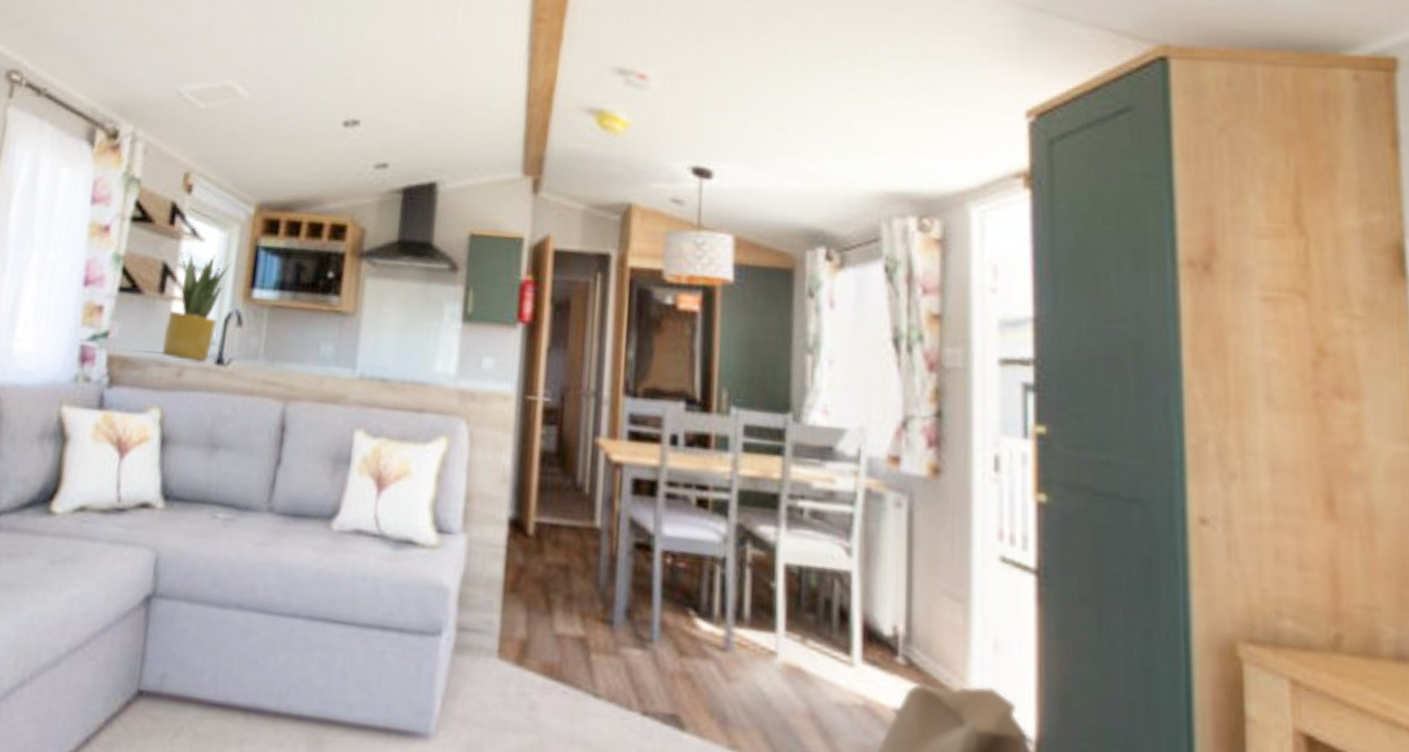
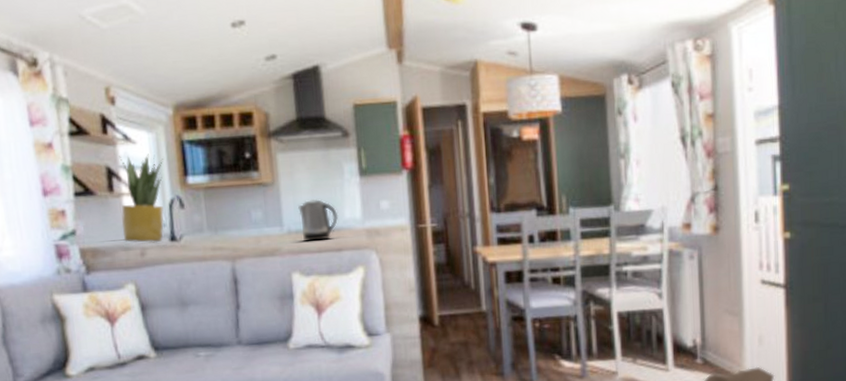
kettle: none [378,341,427,396] -> present [298,199,339,243]

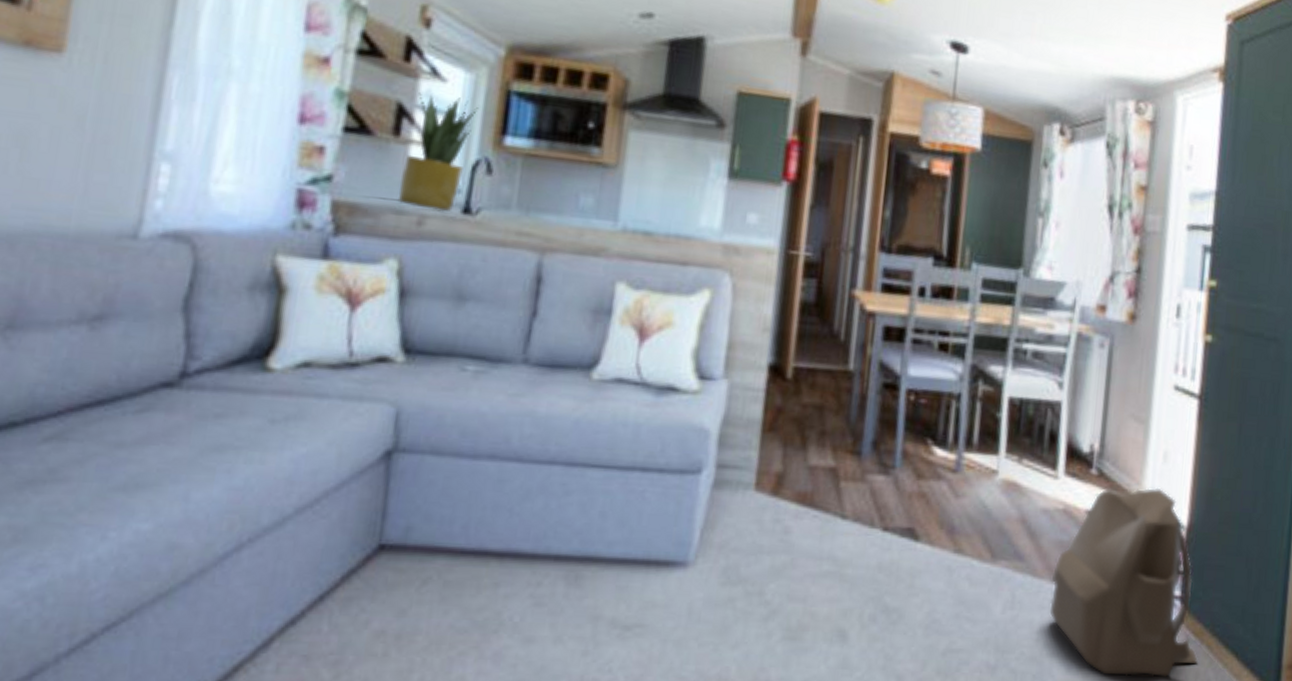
kettle: present [298,199,339,243] -> none [640,195,692,249]

